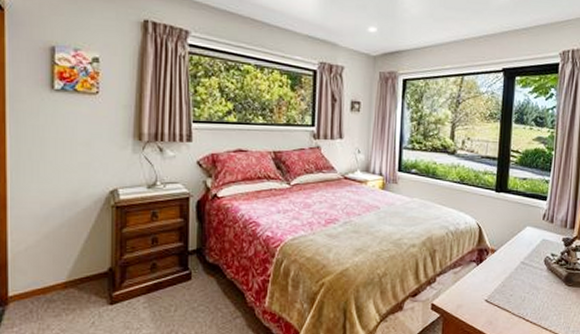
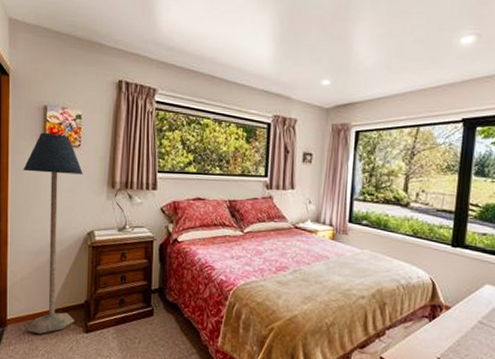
floor lamp: none [25,77,103,310] -> present [23,132,83,334]

